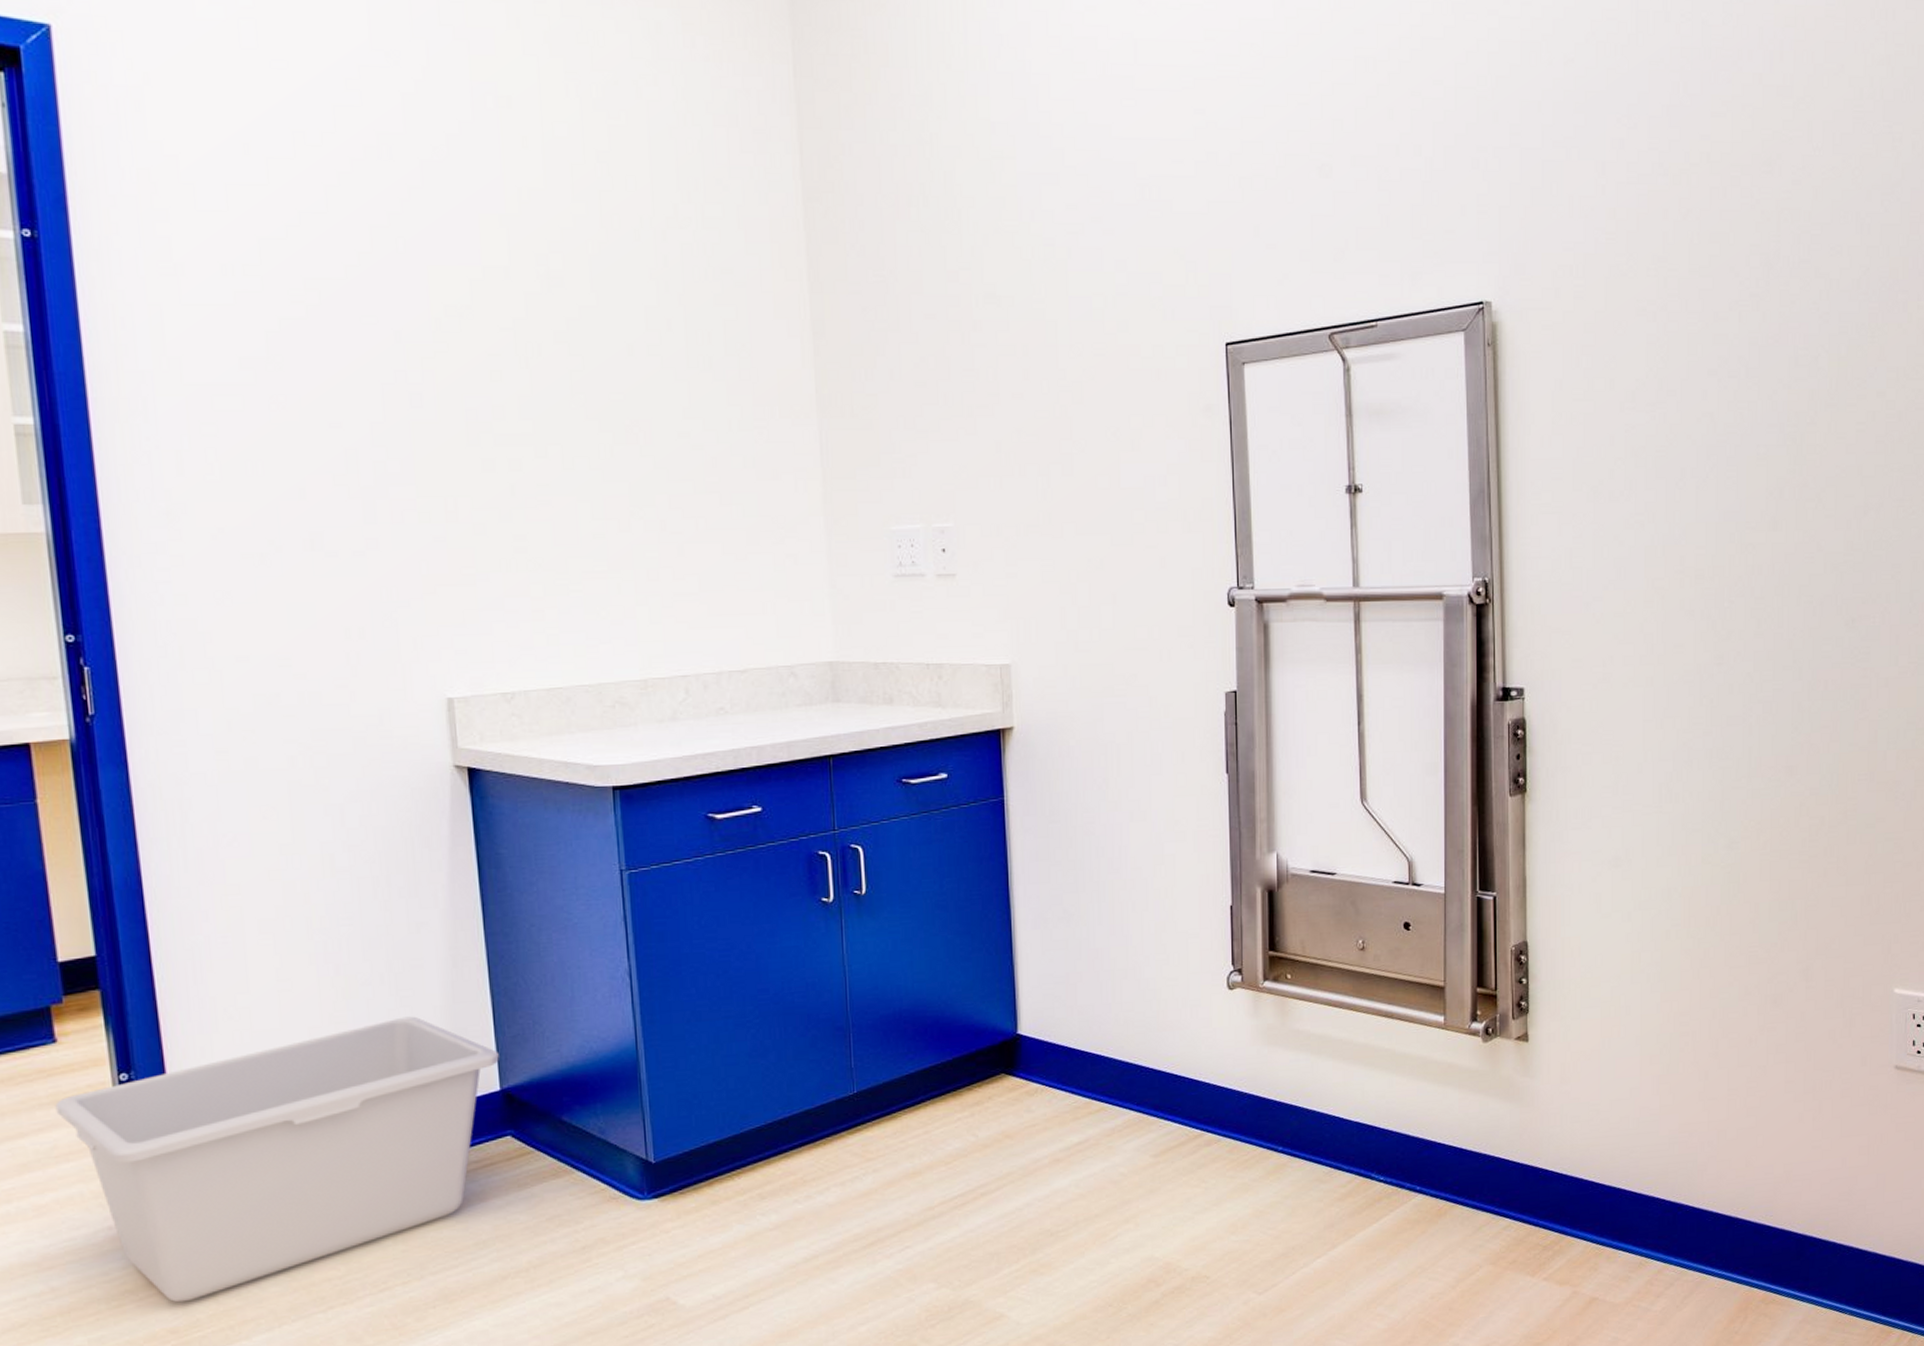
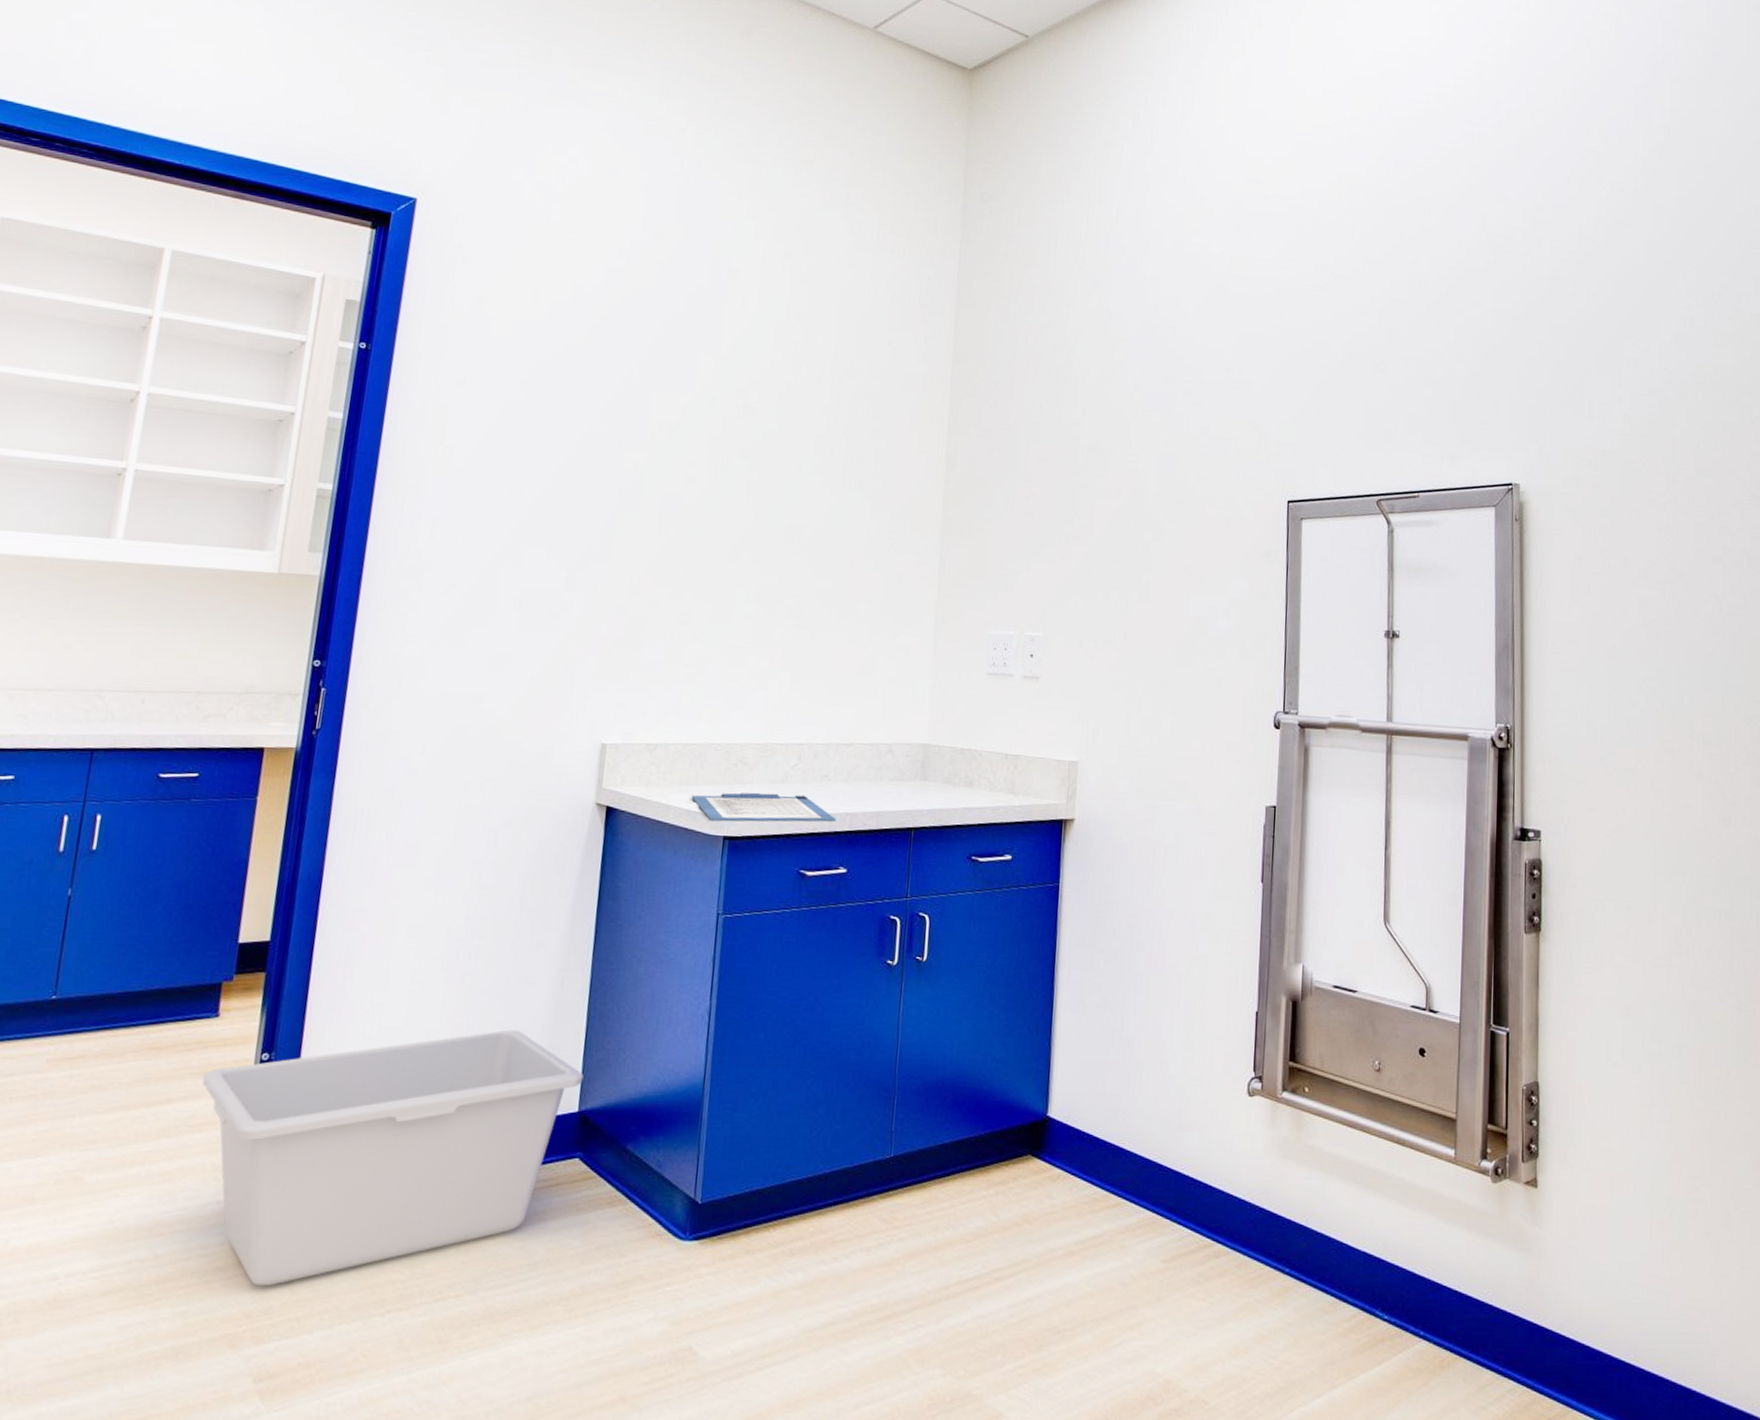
clipboard: none [566,732,742,772] -> present [691,792,837,822]

